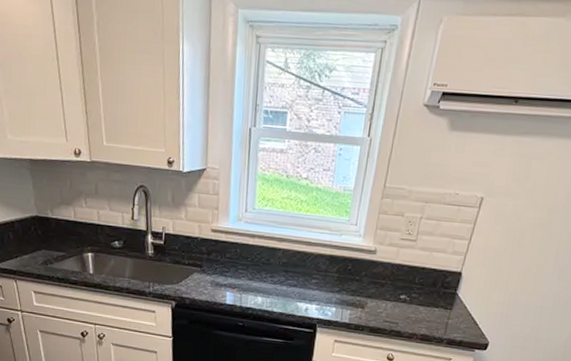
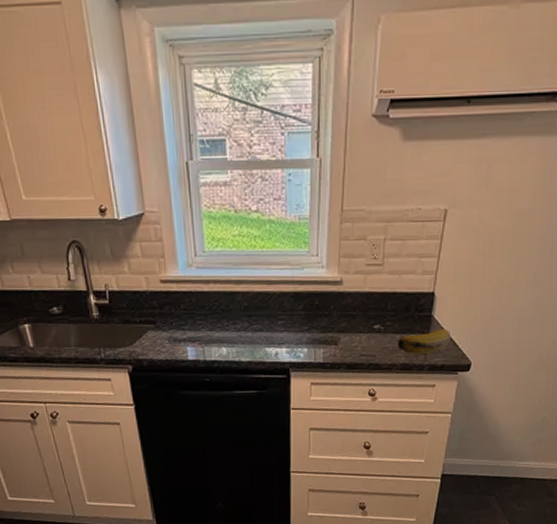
banana: none [420,306,473,329] -> present [398,328,450,354]

